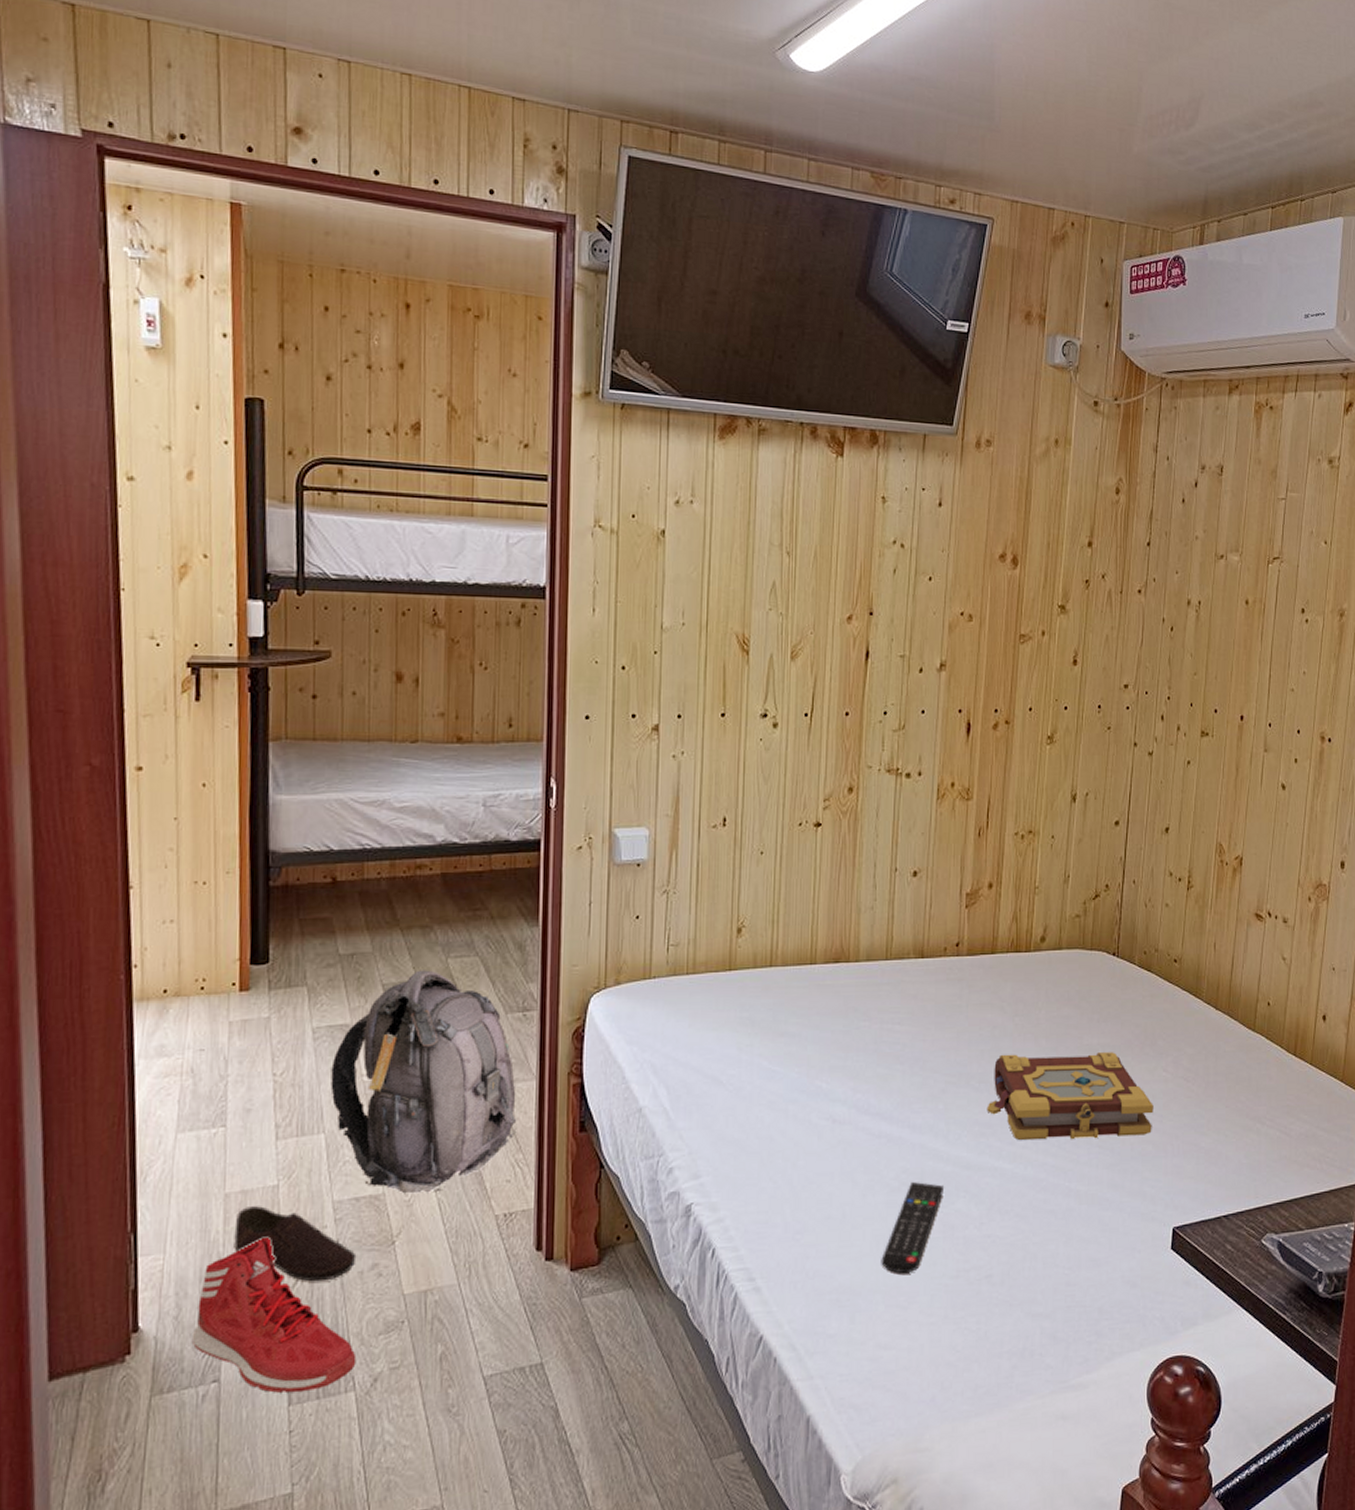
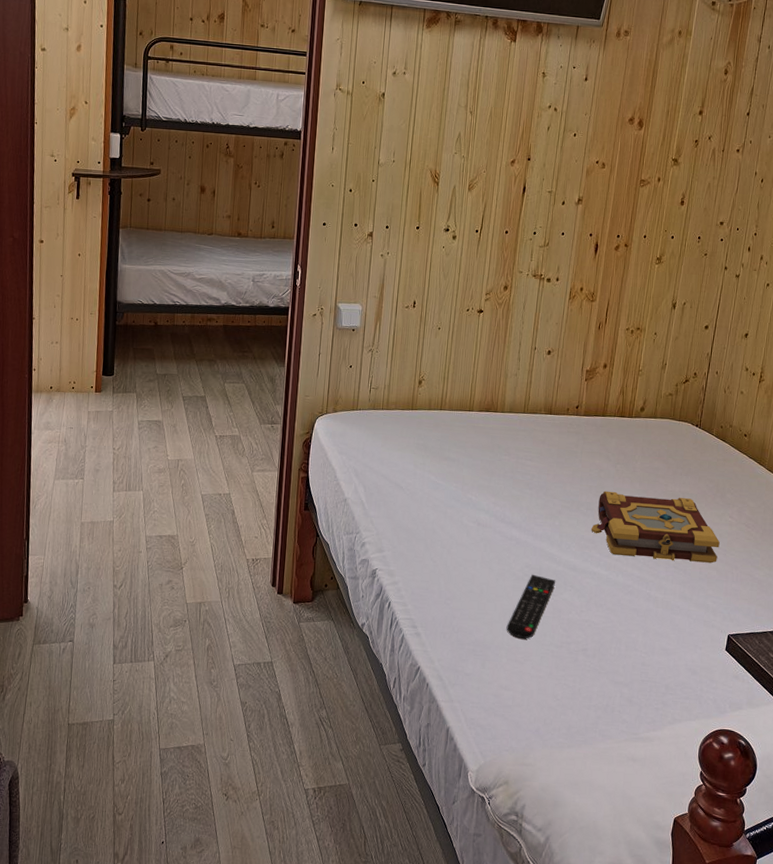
sneaker: present [191,1236,357,1393] -> none [58,553,156,657]
shoe: present [234,1206,357,1282] -> none [85,532,159,587]
backpack: present [330,970,517,1194] -> none [148,389,264,539]

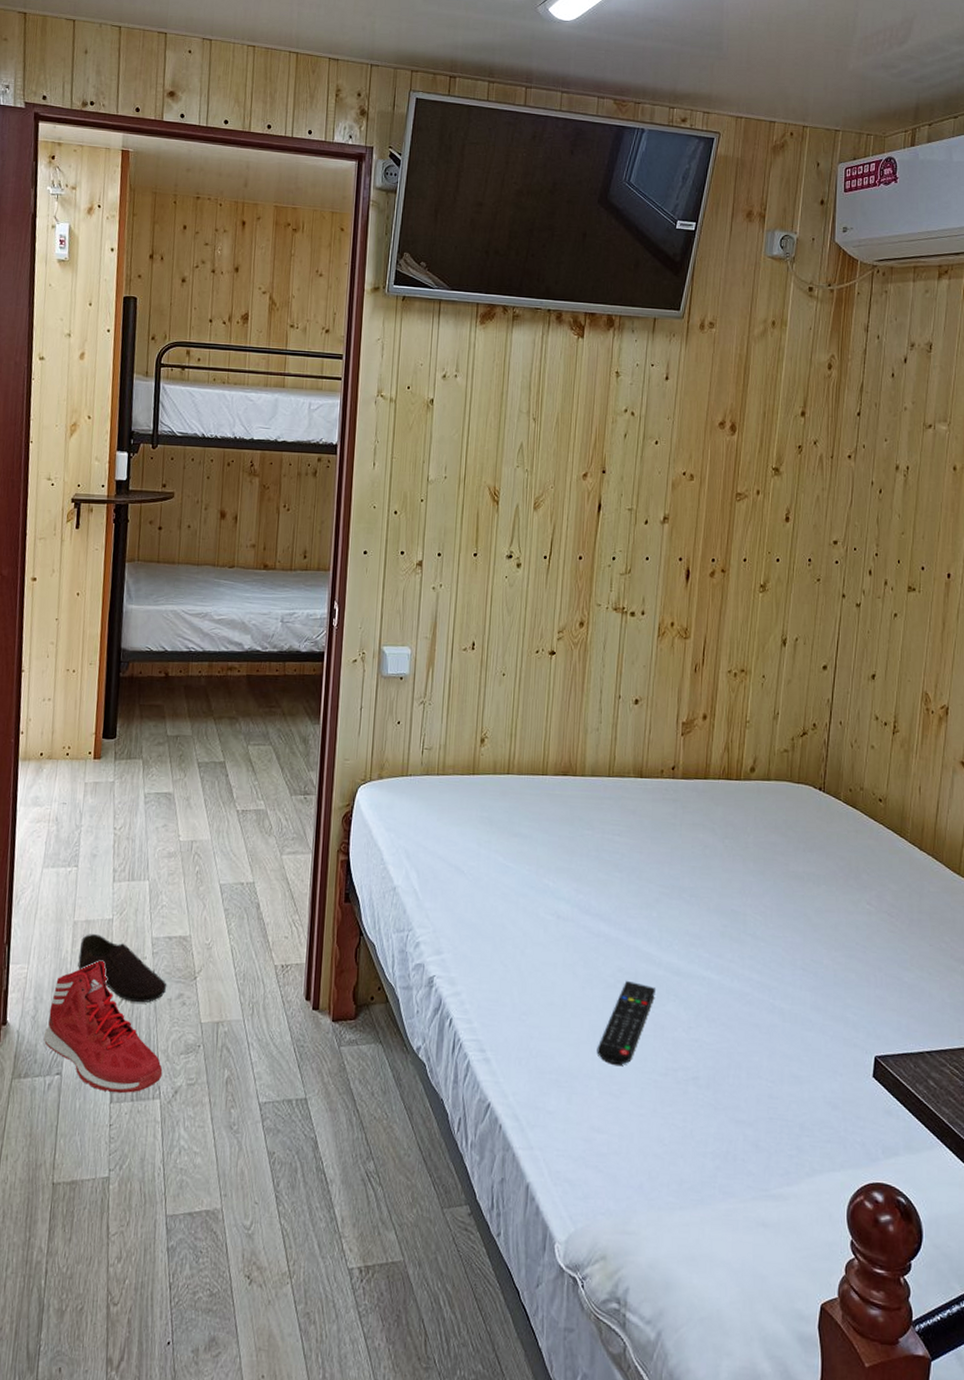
sneaker: none [58,553,156,657] -> present [43,960,163,1094]
shoe: none [85,532,159,587] -> present [78,934,167,1003]
book: present [591,491,720,563] -> none [697,872,857,964]

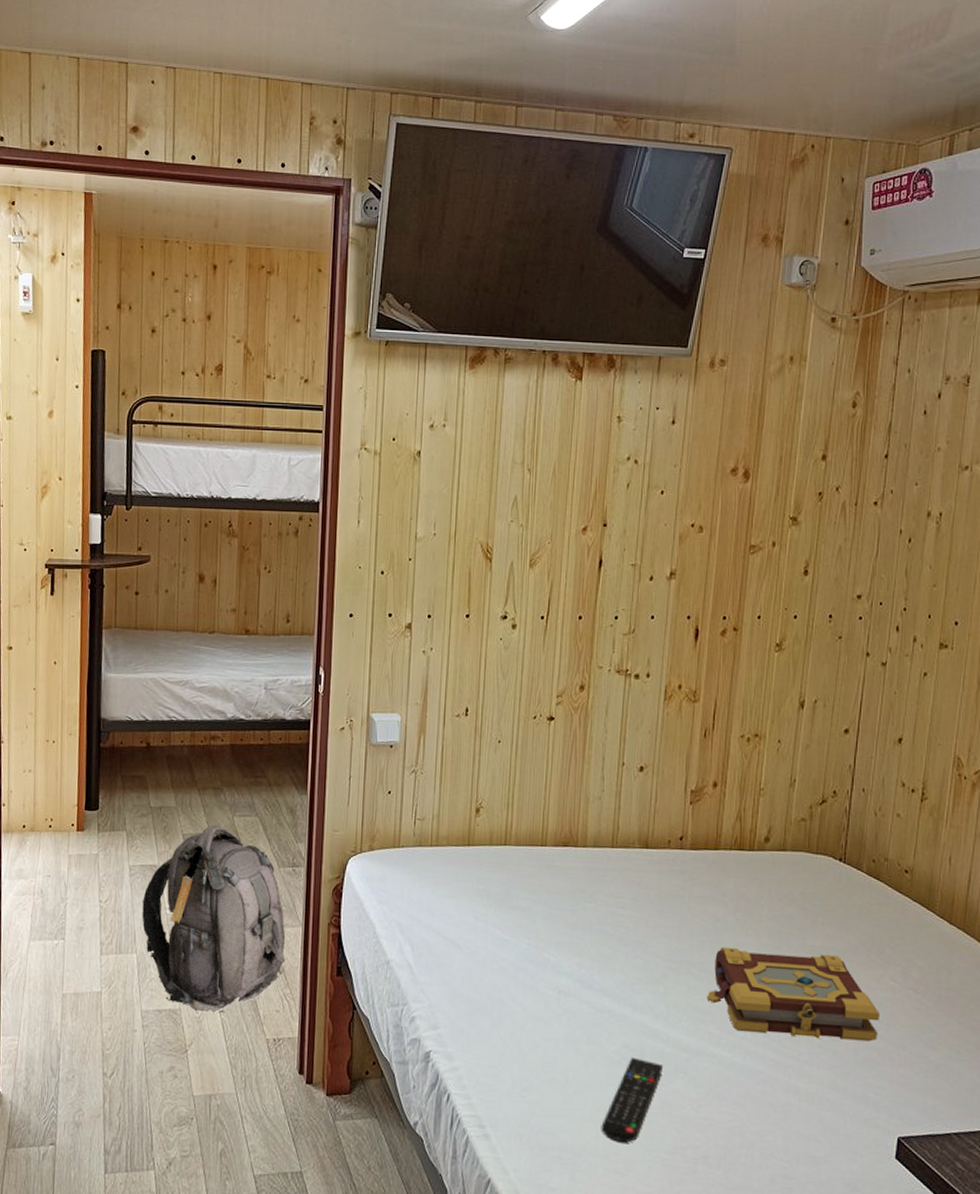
sneaker: present [43,960,163,1094] -> none [36,1032,156,1164]
shoe: present [78,934,167,1003] -> none [68,1006,158,1076]
backpack: none [155,753,296,940] -> present [142,825,286,1013]
book: none [697,872,857,964] -> present [707,947,880,1042]

